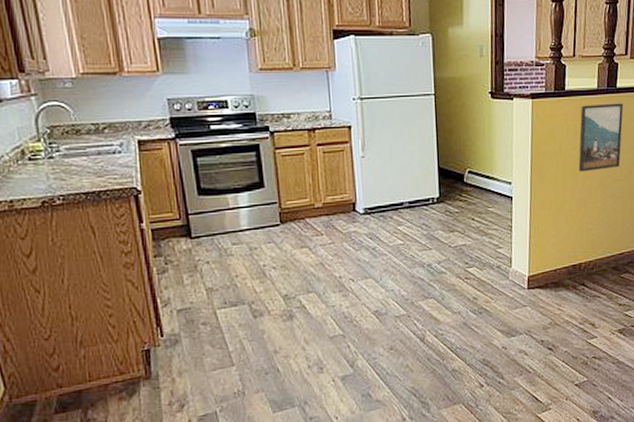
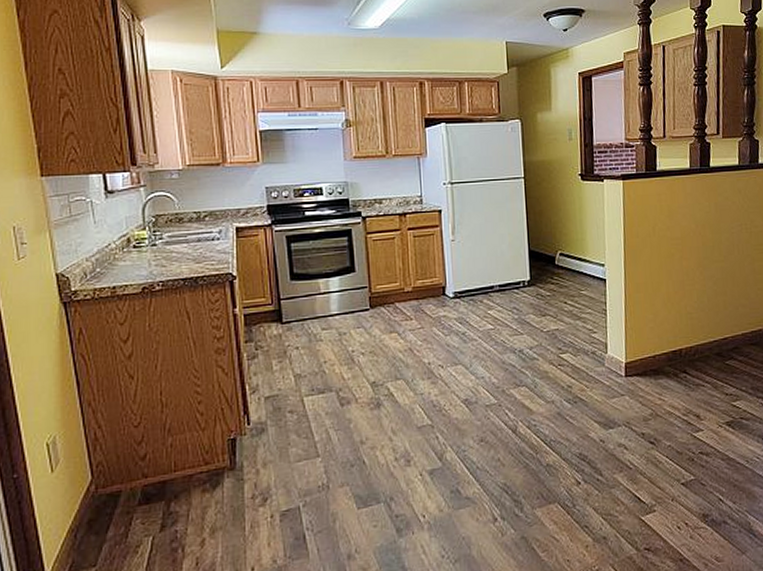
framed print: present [578,103,624,172] -> none [673,182,719,253]

